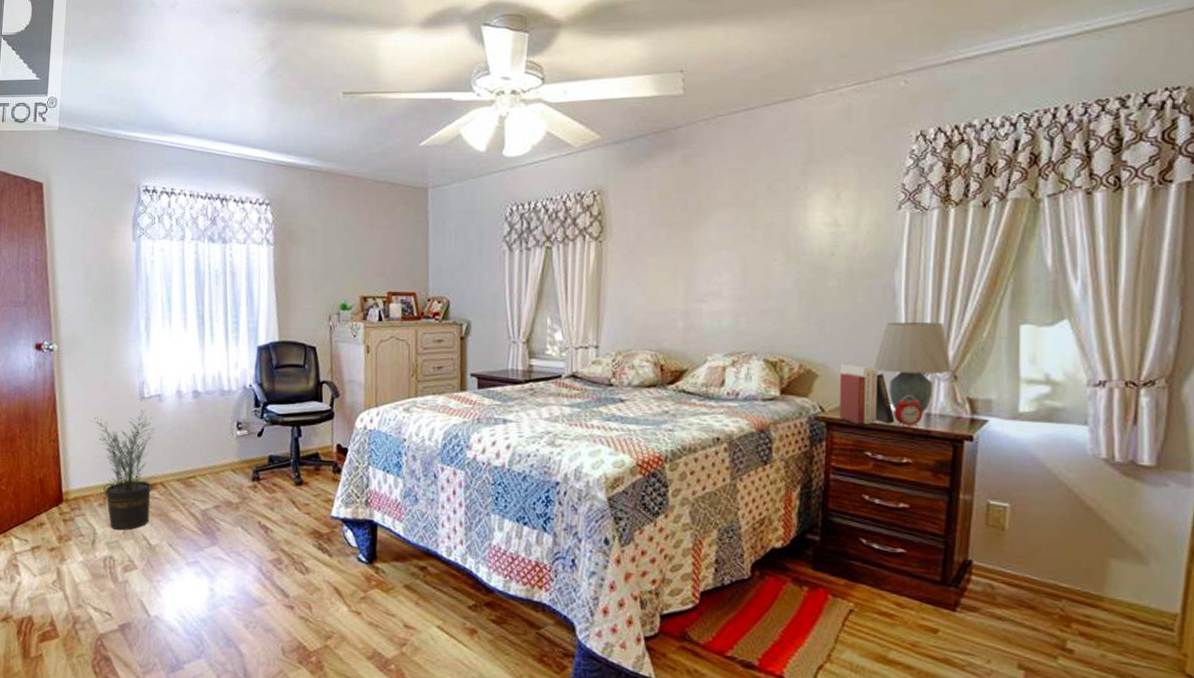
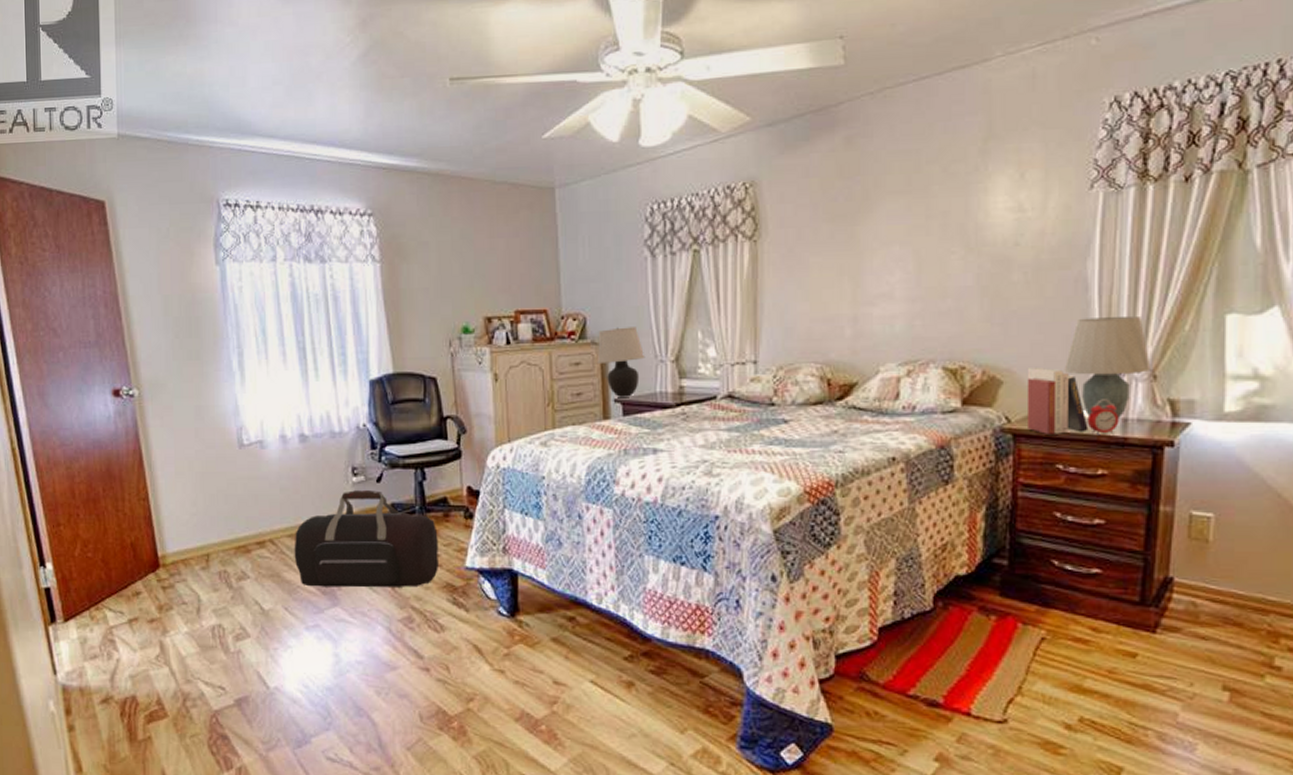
potted plant: present [94,409,155,530] -> none [187,458,263,595]
duffel bag: none [181,442,309,532] -> present [294,490,440,588]
table lamp: none [457,311,500,373] -> present [596,327,645,399]

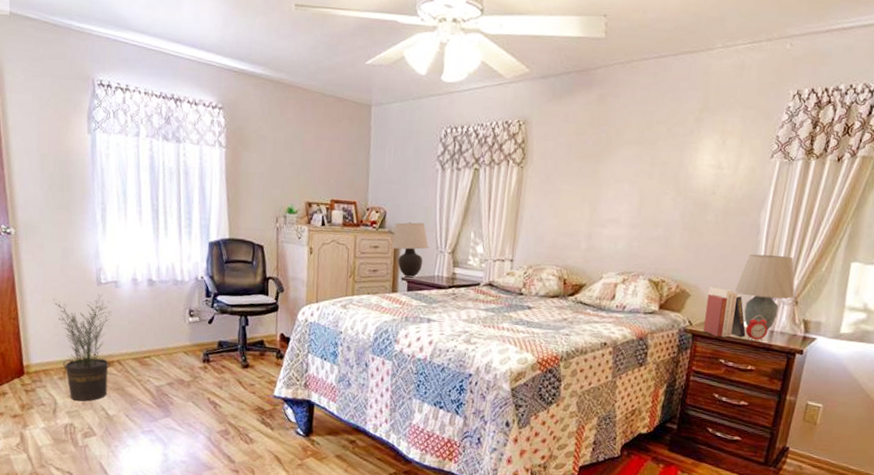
potted plant: none [187,458,263,595] -> present [53,294,112,402]
duffel bag: present [294,490,440,588] -> none [136,328,254,407]

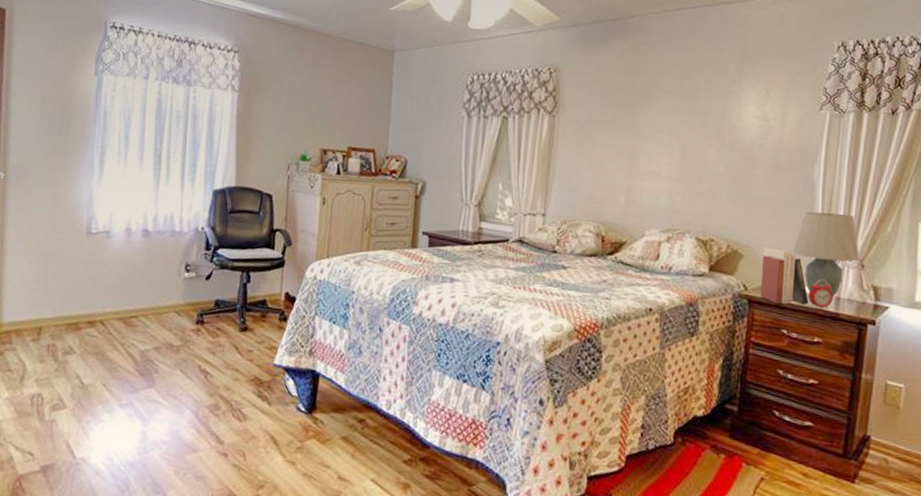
potted plant: present [53,294,112,402] -> none [36,245,99,368]
table lamp: present [391,222,429,278] -> none [411,171,453,232]

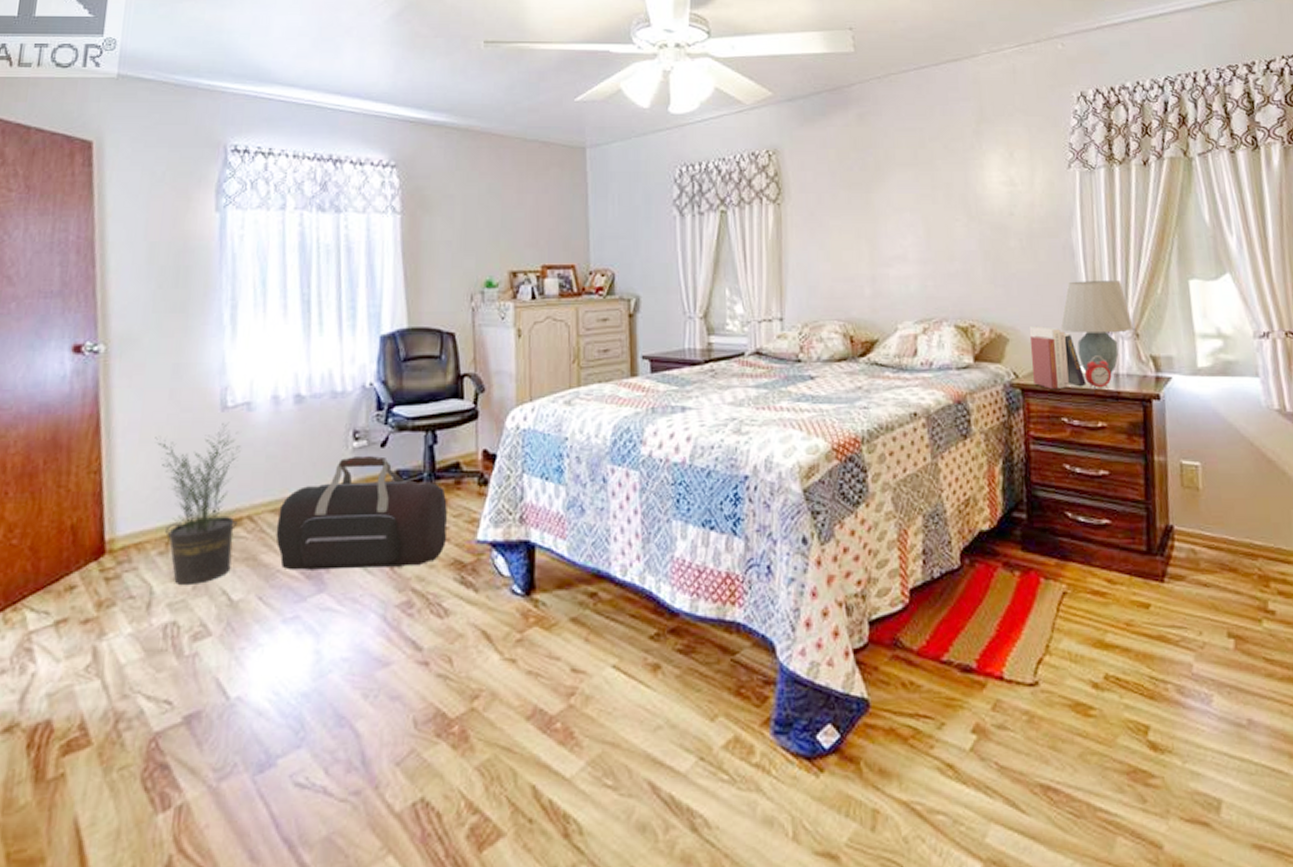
potted plant: none [36,245,99,368] -> present [155,422,241,585]
duffel bag: none [119,284,254,377] -> present [275,456,447,571]

